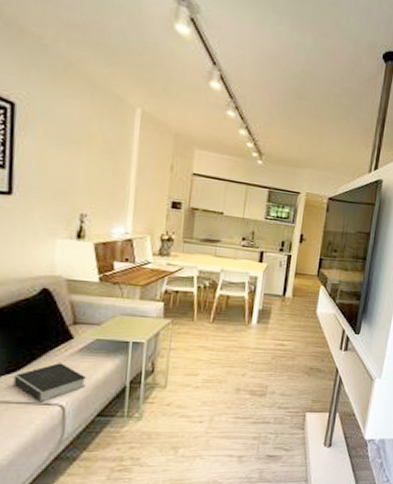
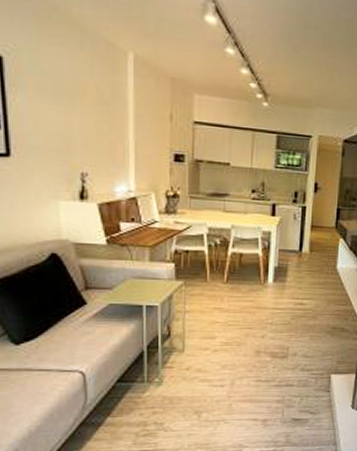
book: present [13,363,86,404] -> none [32,329,103,370]

